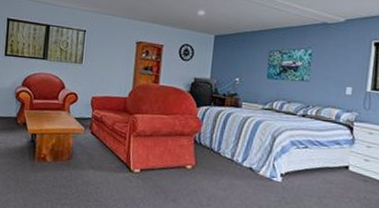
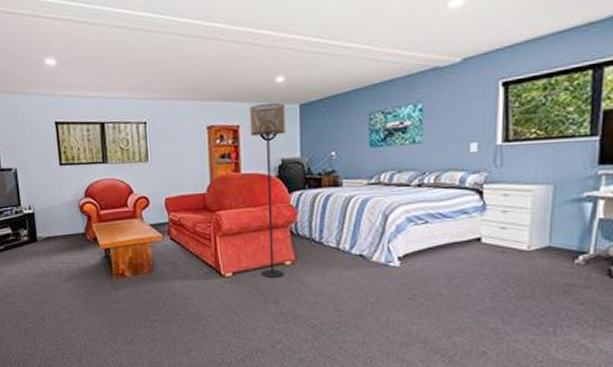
floor lamp: none [165,30,203,179] -> present [250,103,285,277]

